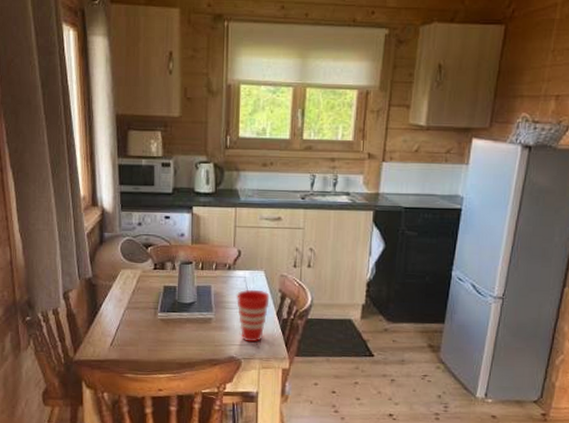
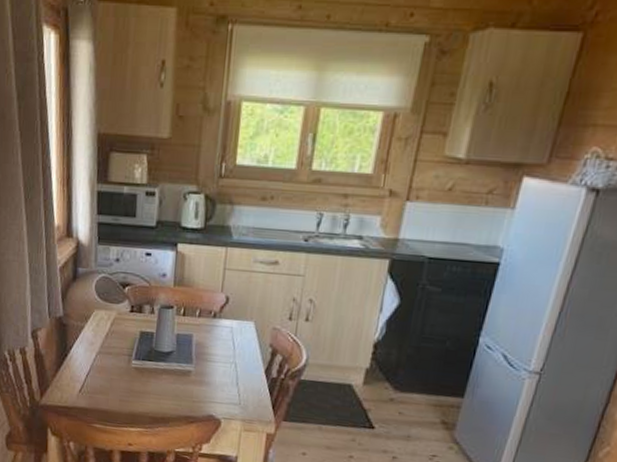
cup: present [236,289,270,343] -> none [220,341,259,402]

